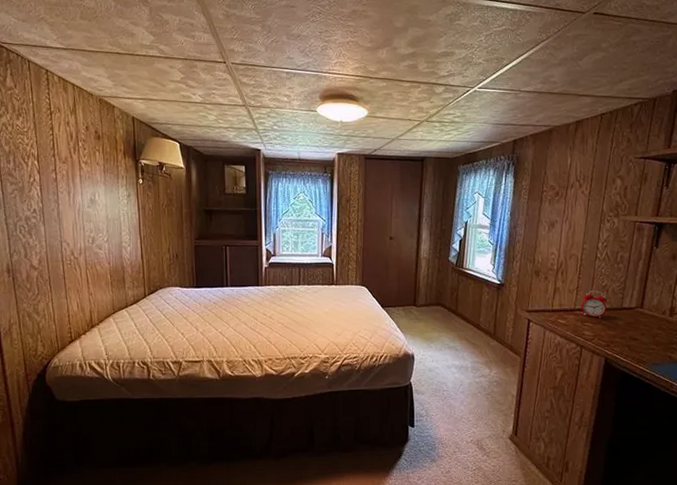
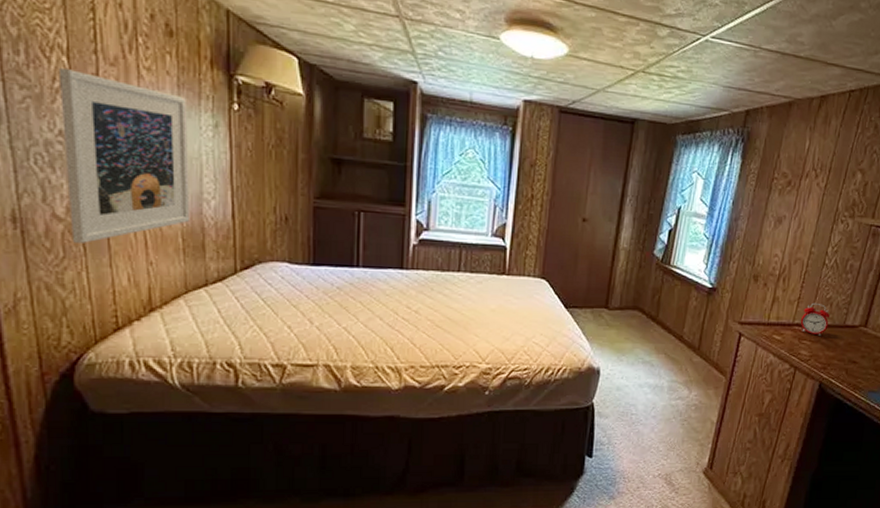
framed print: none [32,169,115,283] -> present [58,68,191,243]

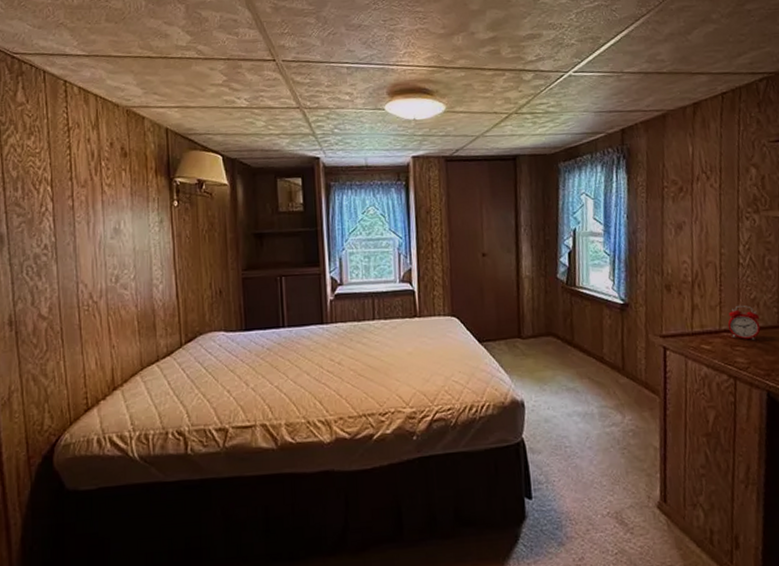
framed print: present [58,68,191,243] -> none [44,195,144,337]

